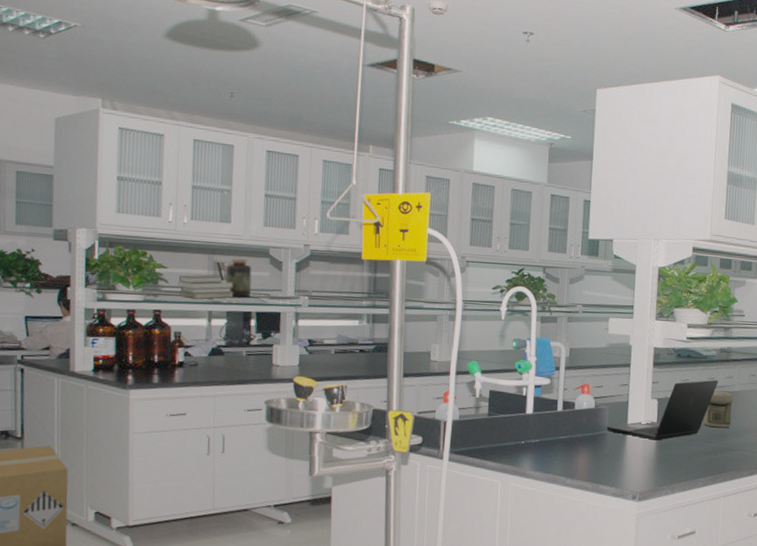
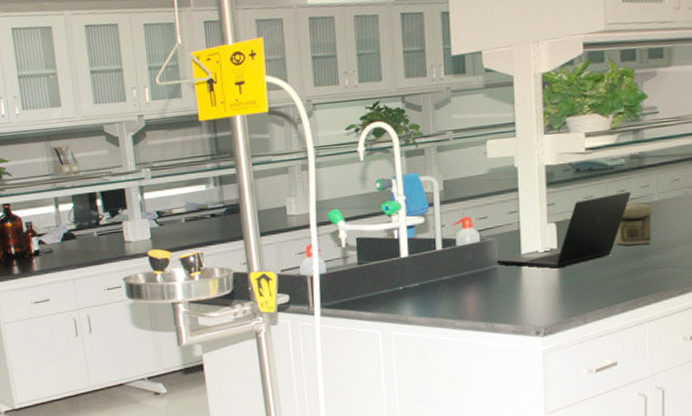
books: present [178,274,234,299] -> none [20,161,76,188]
jar: present [225,258,252,297] -> none [65,140,92,180]

